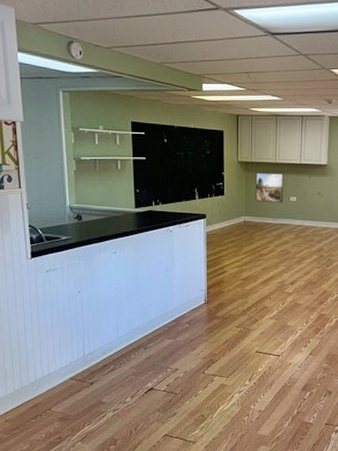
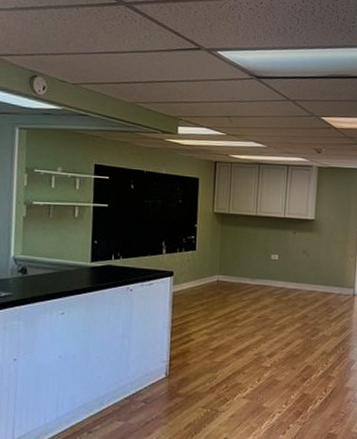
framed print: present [255,172,284,203] -> none [231,225,265,261]

